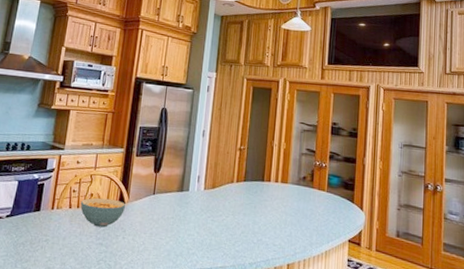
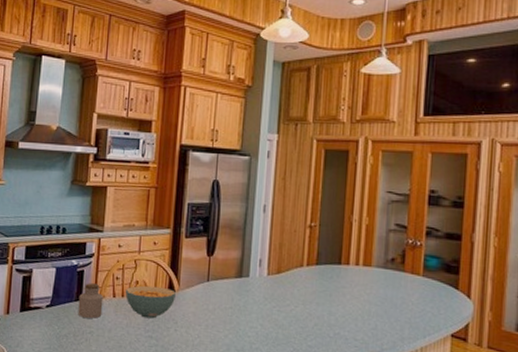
jar: none [35,195,61,227] -> present [78,283,103,318]

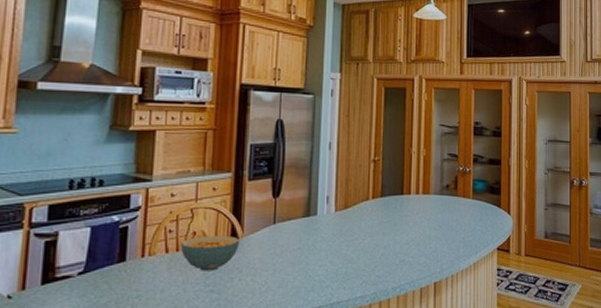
jar: present [78,283,103,318] -> none [121,240,154,280]

